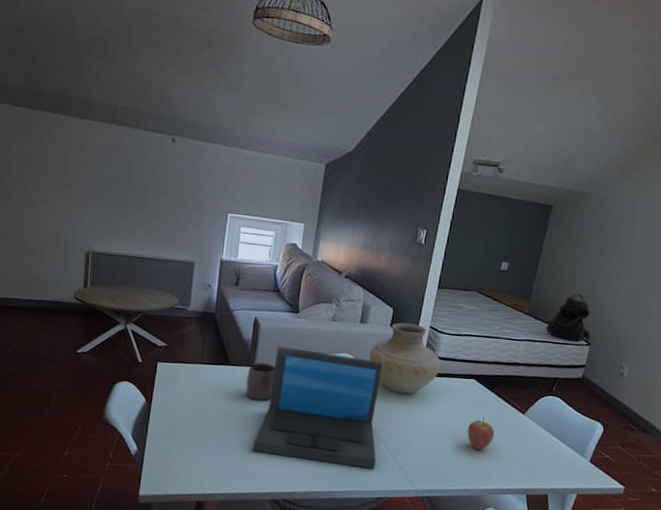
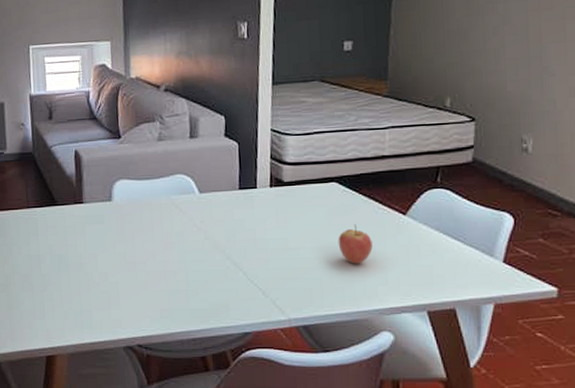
mug: present [245,362,276,401] -> none [77,198,107,239]
laptop: present [253,346,383,470] -> none [96,176,235,301]
vase: present [369,322,441,394] -> none [206,129,292,210]
backpack: present [546,294,590,341] -> none [413,62,474,119]

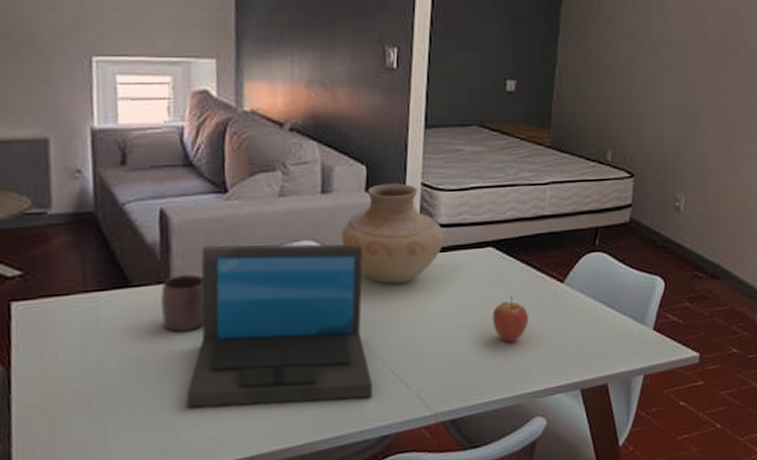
mug: none [77,198,107,239] -> present [161,274,205,332]
laptop: none [96,176,235,301] -> present [186,244,372,409]
vase: none [206,129,292,210] -> present [341,183,444,284]

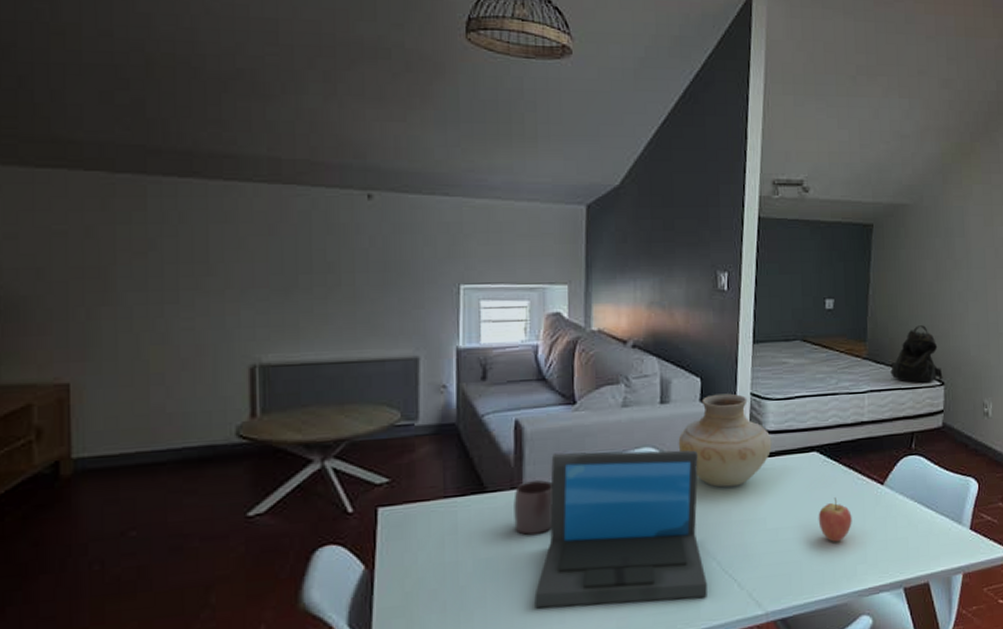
backpack: none [576,111,633,175] -> present [890,325,943,383]

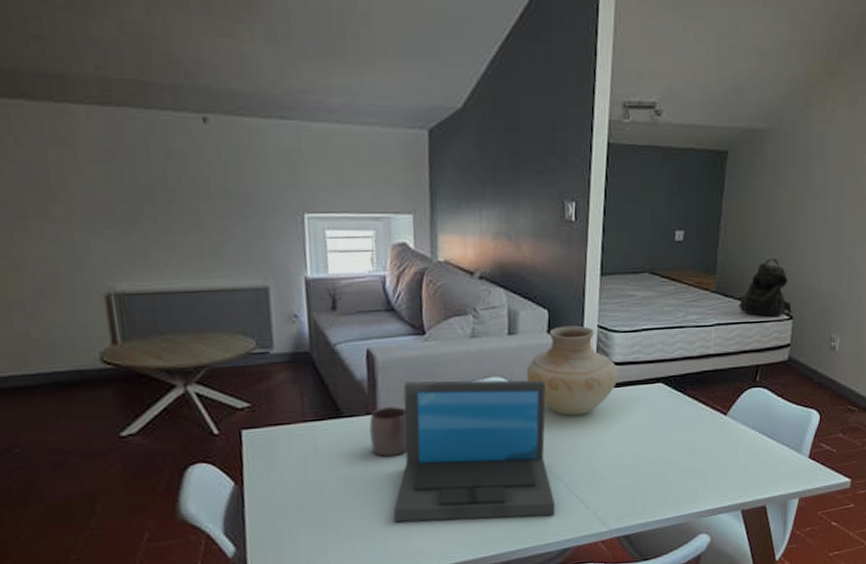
fruit: present [818,497,852,542] -> none [661,426,694,468]

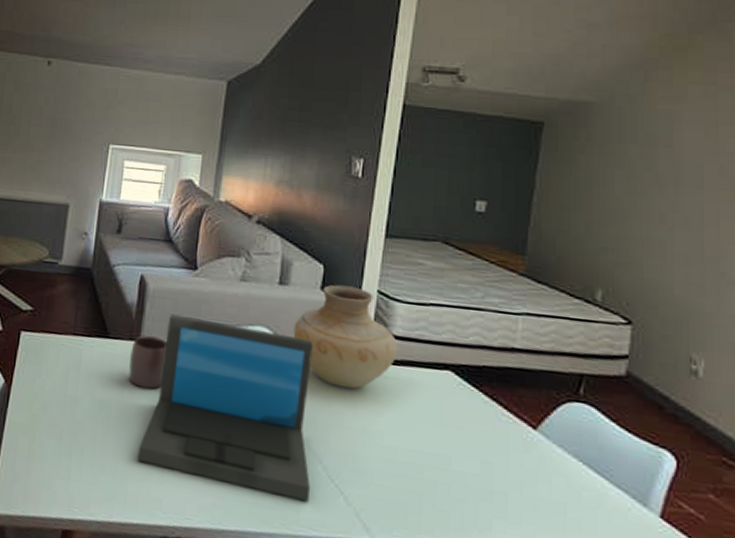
backpack: present [739,258,792,317] -> none [555,246,631,318]

